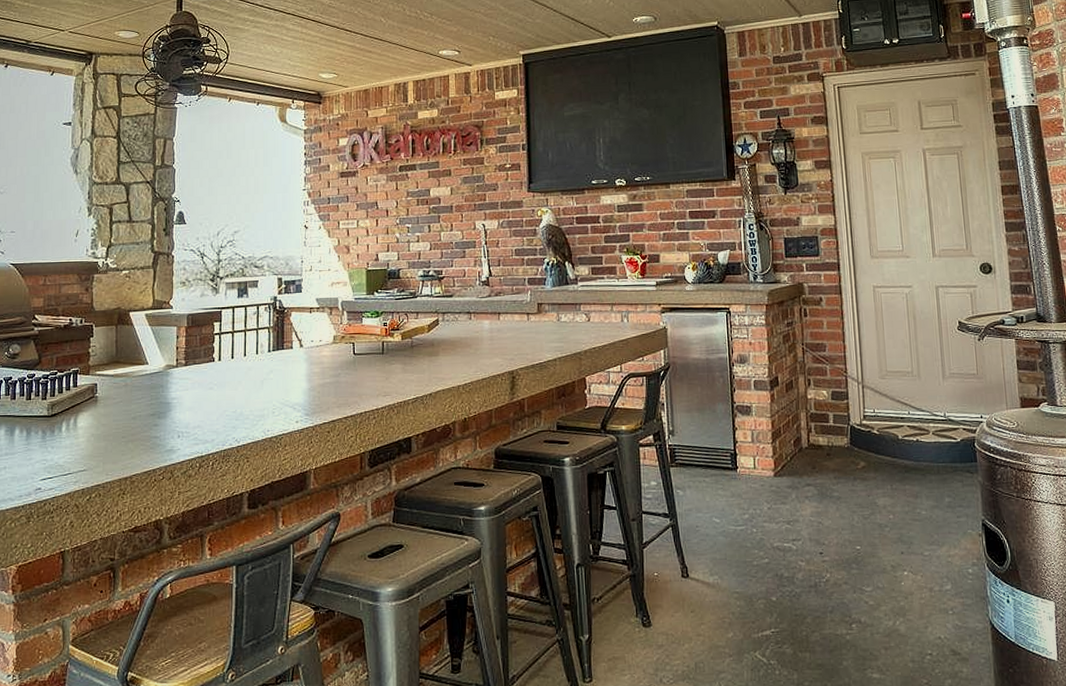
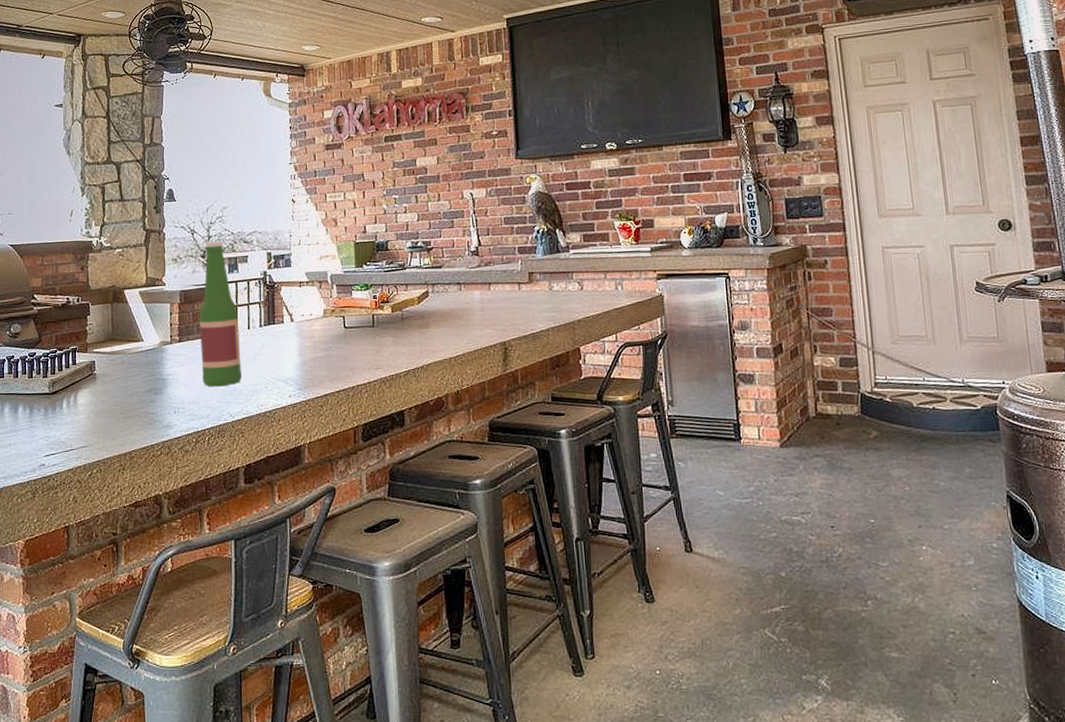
beer bottle: none [206,265,248,411] -> present [199,241,242,386]

